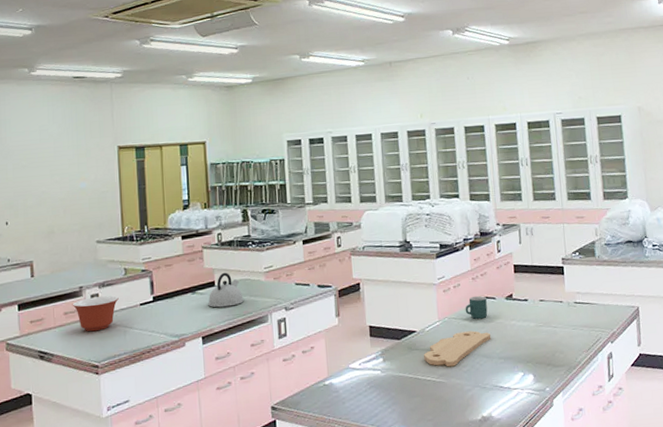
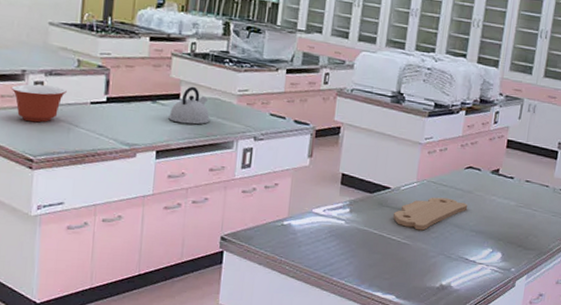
mug: present [465,295,488,320] -> none [446,163,472,189]

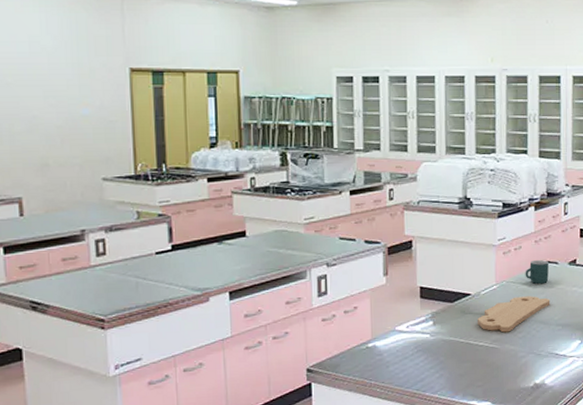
mixing bowl: present [11,84,67,123] -> none [72,242,130,282]
kettle: present [168,86,210,125] -> none [237,221,279,261]
mug: none [446,163,472,189] -> present [525,259,549,285]

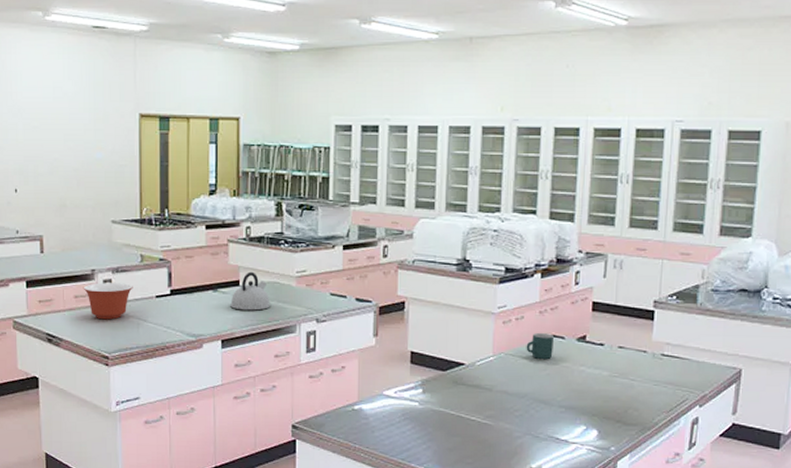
mixing bowl: none [72,242,130,282] -> present [83,283,133,320]
kettle: none [237,221,279,261] -> present [230,271,270,311]
cutting board: present [478,296,551,333] -> none [471,371,554,409]

